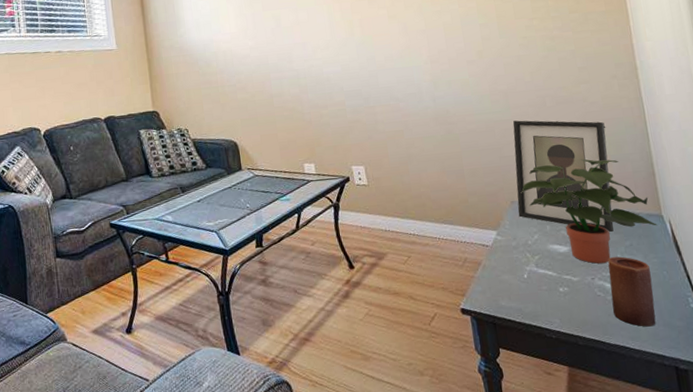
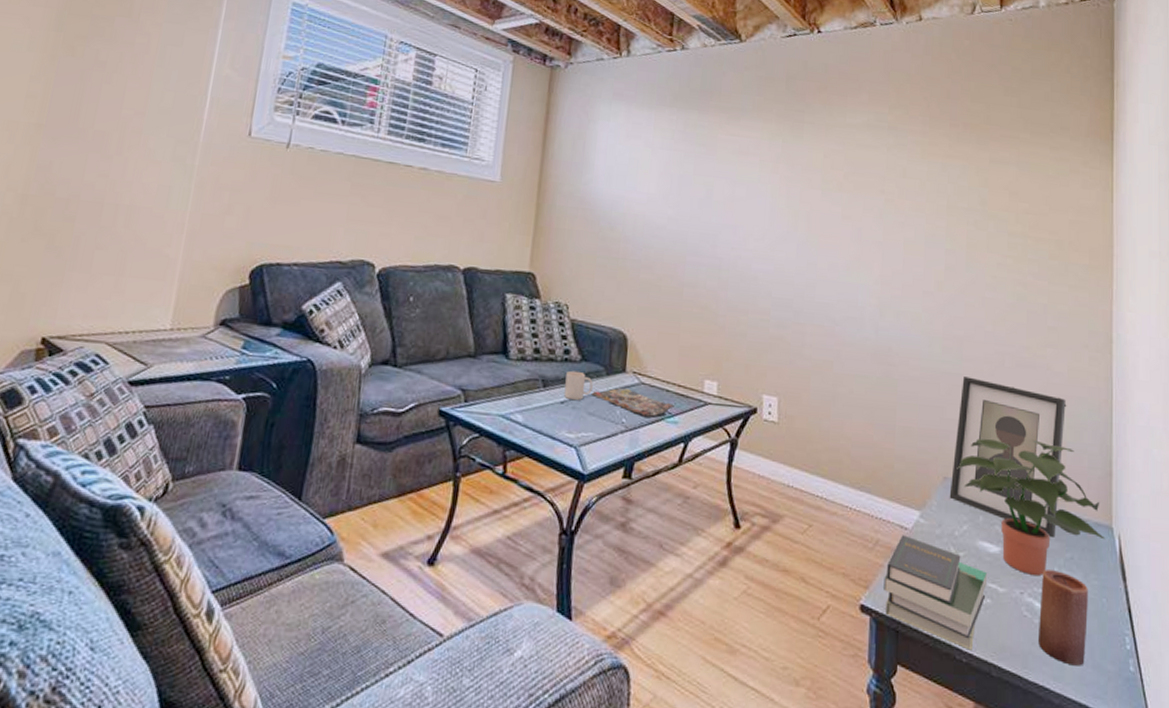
mug: none [197,176,220,198] -> present [564,370,593,401]
magazine: none [219,181,284,201] -> present [592,387,674,418]
books: none [476,251,563,329] -> present [883,535,988,651]

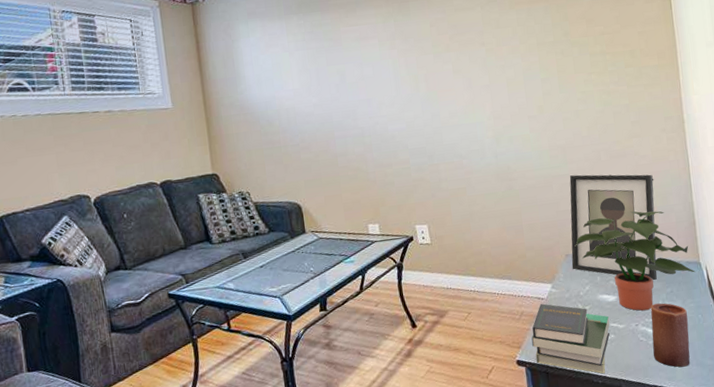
mug: present [564,370,593,401] -> none [259,240,283,264]
magazine: present [592,387,674,418] -> none [283,245,348,264]

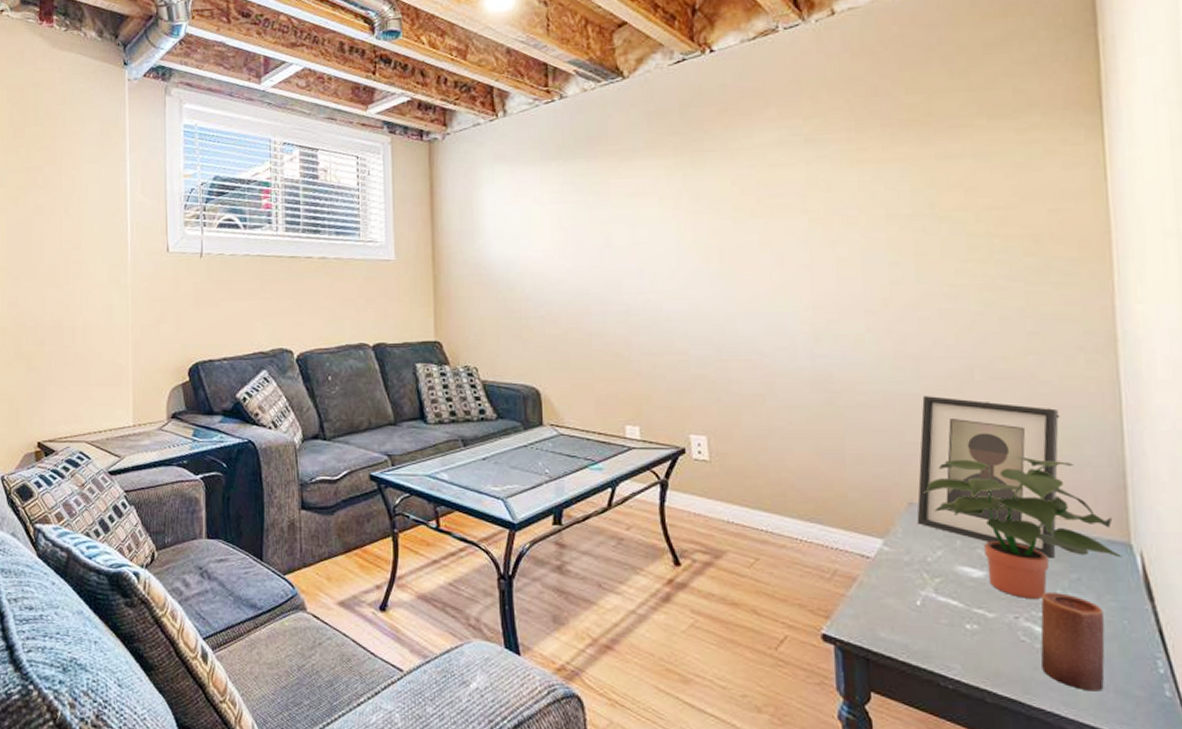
books: present [531,303,610,374] -> none [847,564,972,677]

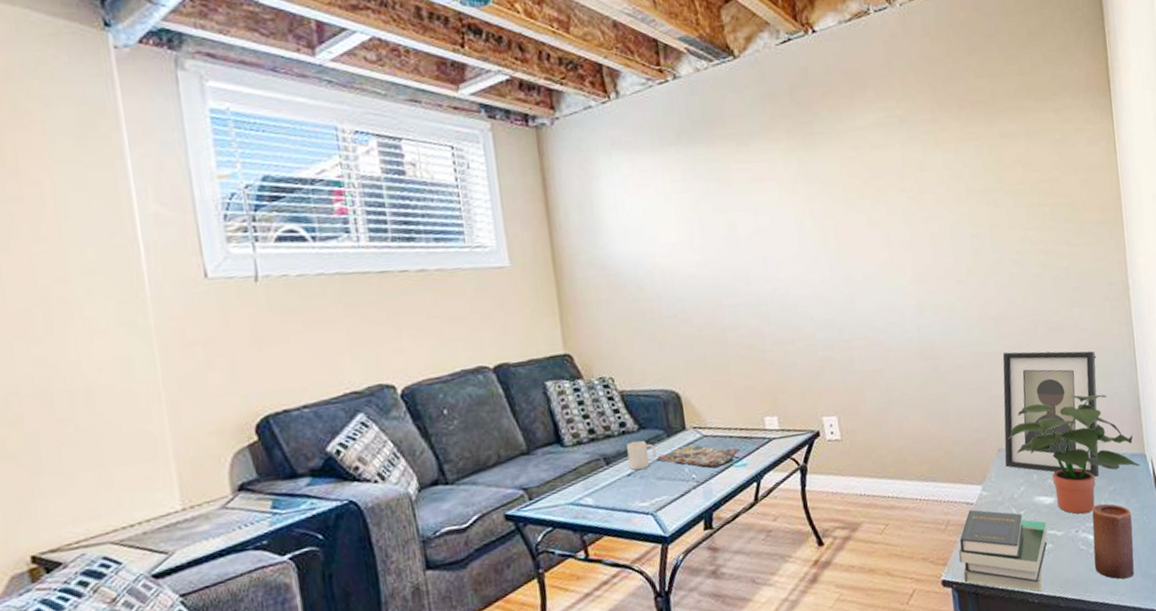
mug: none [484,428,512,457] -> present [626,440,657,471]
magazine: none [512,440,597,467] -> present [657,445,740,469]
books: none [847,564,972,677] -> present [959,509,1048,592]

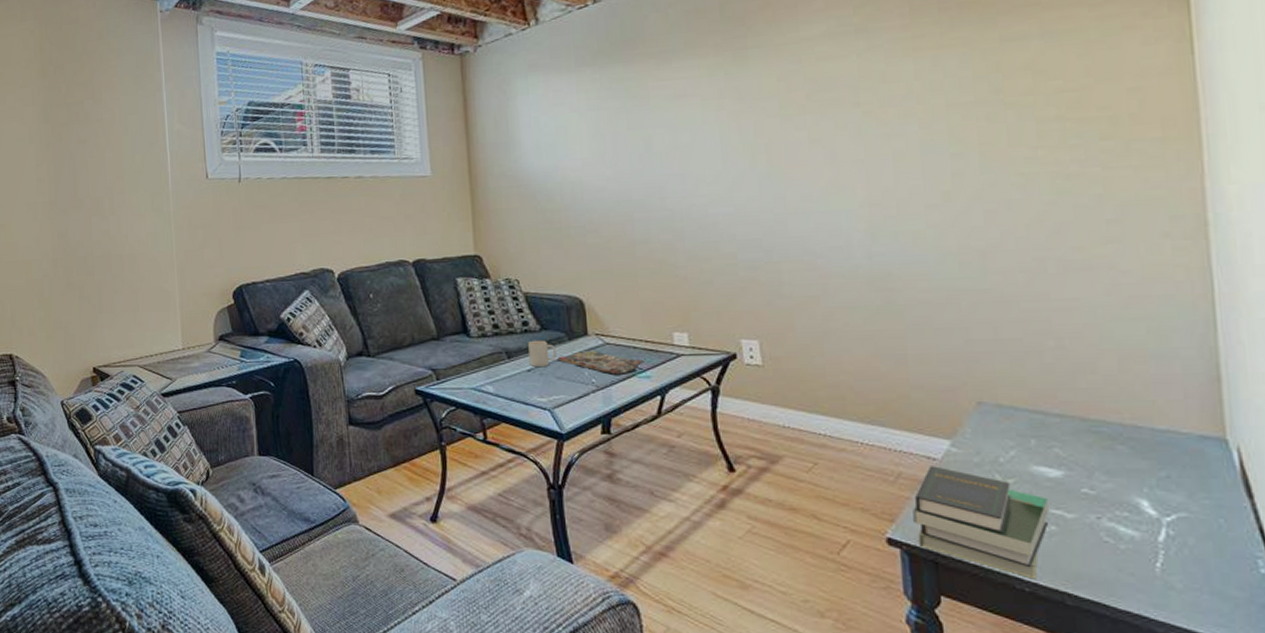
picture frame: present [1002,351,1099,478] -> none [986,291,1144,457]
potted plant: present [1008,394,1141,514] -> none [994,350,1217,498]
candle: present [1092,504,1134,579] -> none [1125,491,1199,593]

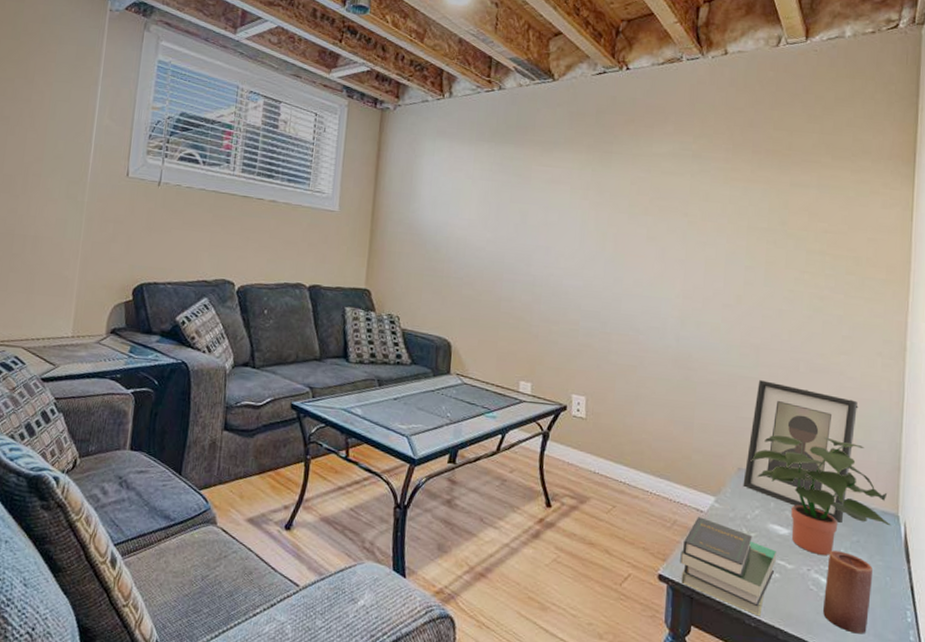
mug: present [528,340,557,368] -> none [397,372,422,398]
magazine: present [557,350,644,376] -> none [421,386,493,413]
picture frame: none [986,291,1144,457] -> present [743,380,859,524]
potted plant: none [994,350,1217,498] -> present [751,435,891,555]
candle: none [1125,491,1199,593] -> present [823,550,873,634]

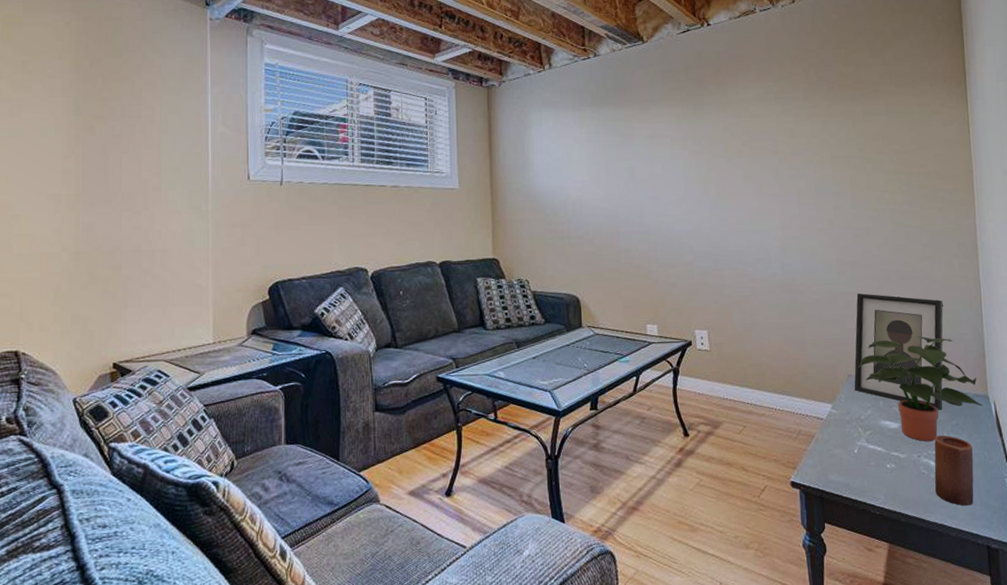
books: present [680,517,777,617] -> none [808,424,891,505]

